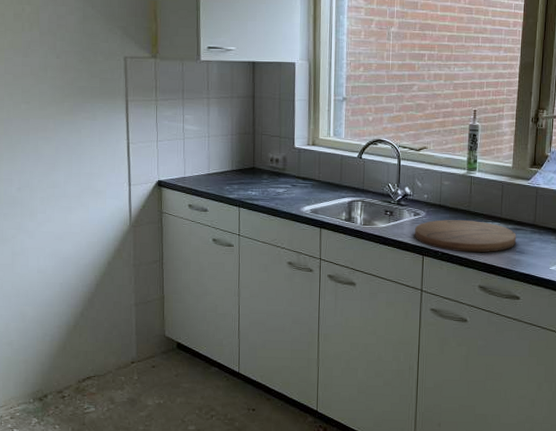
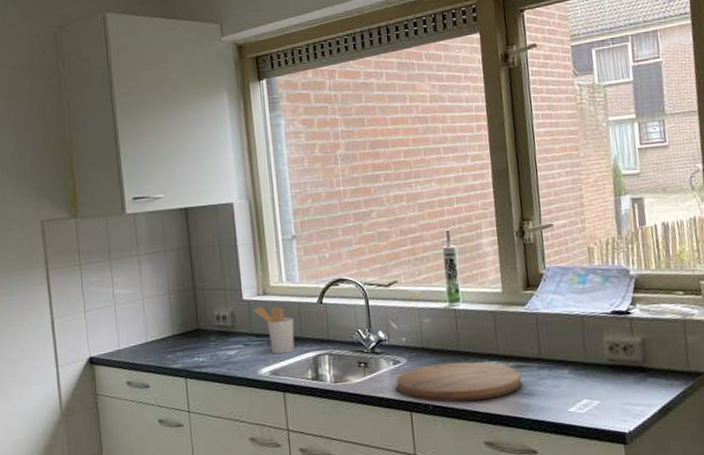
utensil holder: none [303,155,336,197] -> present [253,306,295,354]

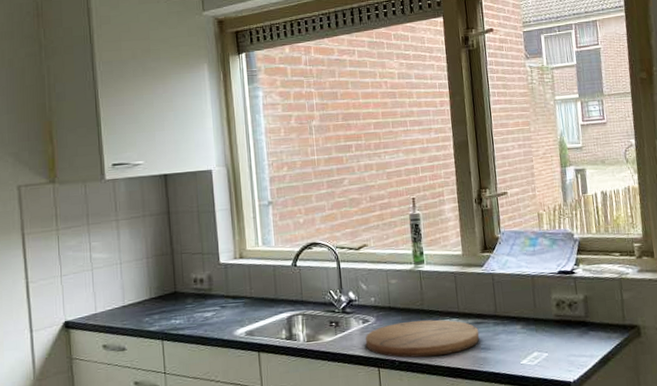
utensil holder: present [253,306,295,354] -> none [230,269,270,316]

